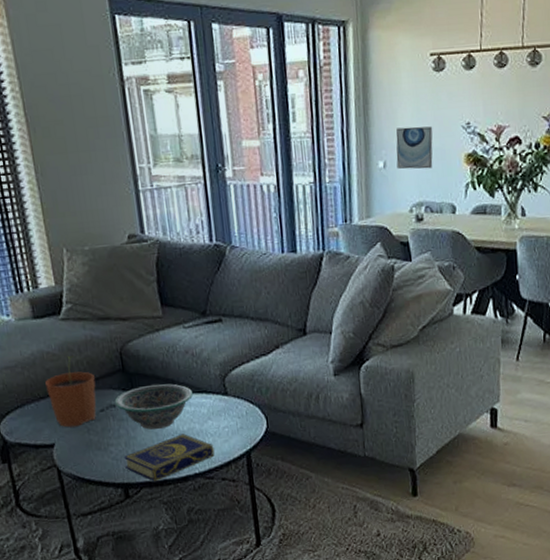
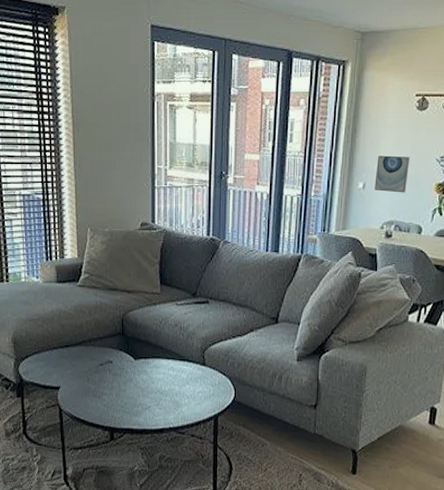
plant pot: present [45,356,96,428] -> none [59,317,99,375]
decorative bowl: present [114,383,193,430] -> none [112,348,176,386]
book: present [123,433,215,482] -> none [113,393,188,430]

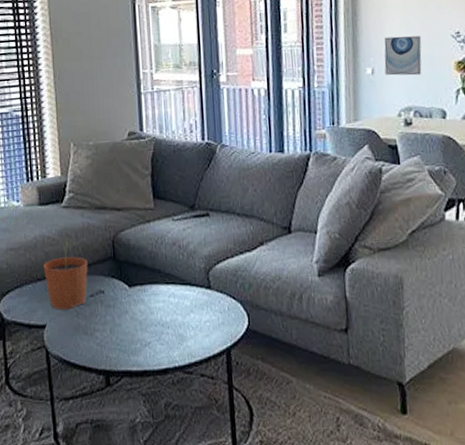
plant pot: none [59,317,99,375] -> present [44,242,88,310]

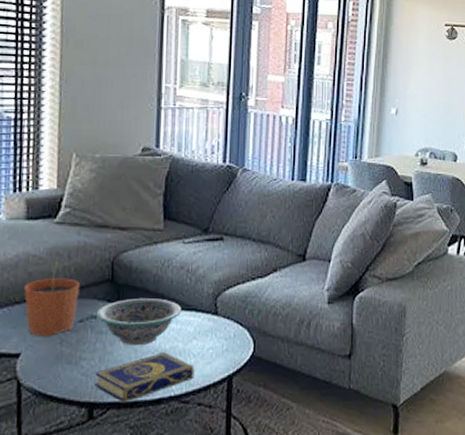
decorative bowl: none [104,273,177,318] -> present [96,297,181,345]
book: none [108,325,195,372] -> present [94,352,195,403]
wall art: present [384,35,422,76] -> none [408,82,442,120]

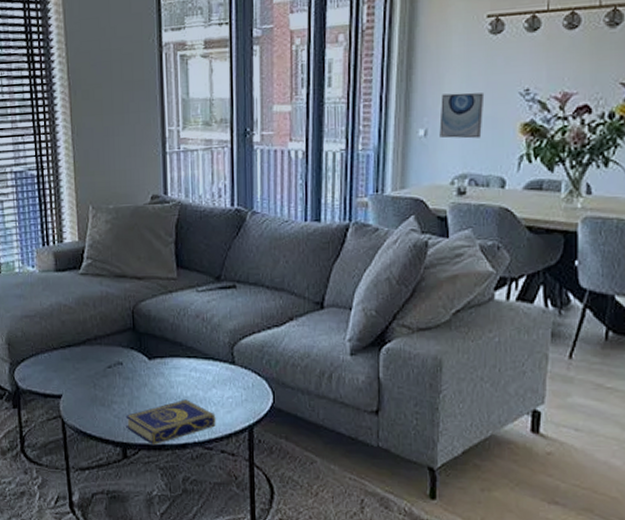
plant pot: present [24,261,80,337] -> none [60,311,106,380]
decorative bowl: present [96,297,181,345] -> none [122,346,199,391]
wall art: none [408,82,442,120] -> present [439,93,485,139]

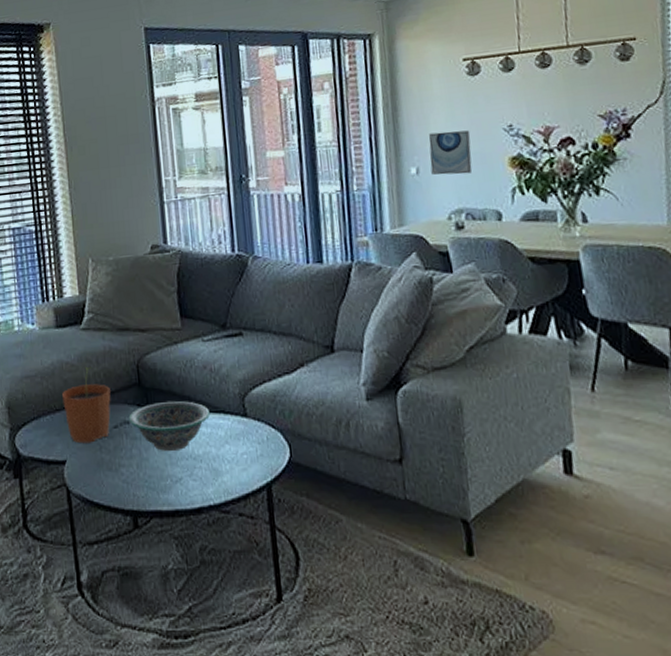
plant pot: none [60,311,106,380] -> present [62,367,111,444]
decorative bowl: none [122,346,199,391] -> present [129,400,210,451]
book: present [125,399,216,446] -> none [135,458,232,512]

